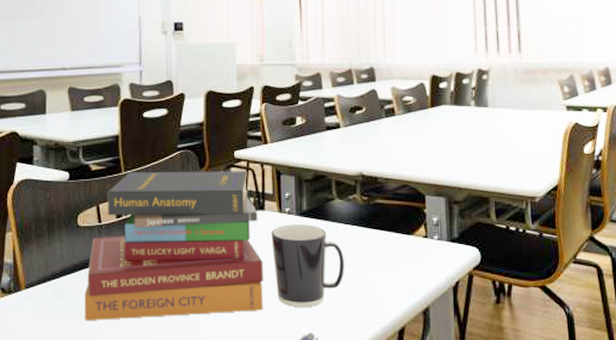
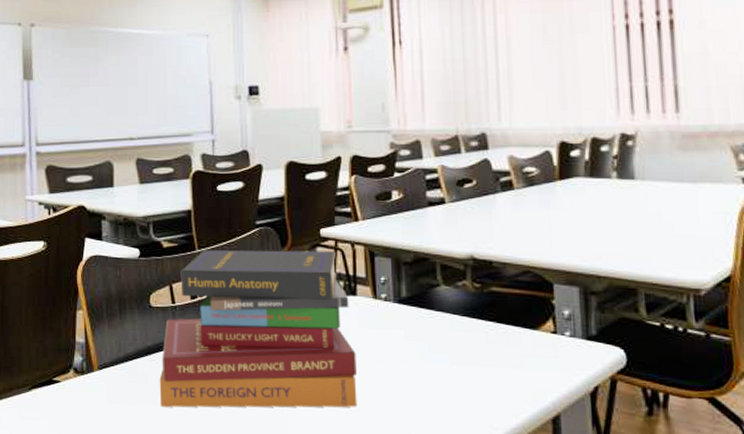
mug: present [271,225,344,308] -> none [365,312,453,407]

